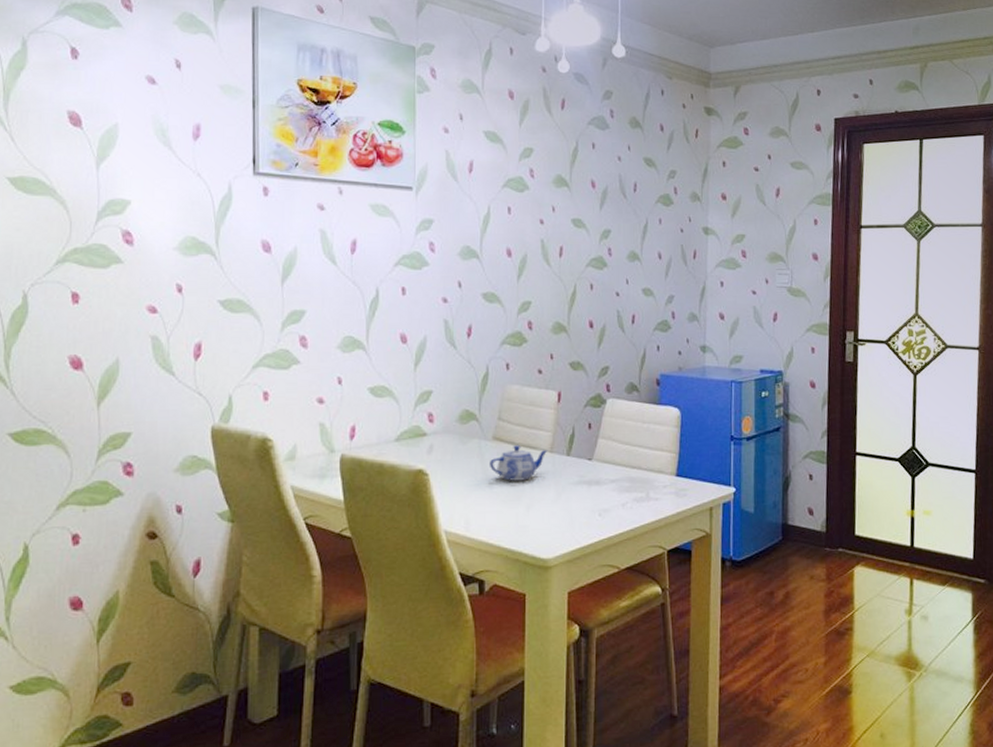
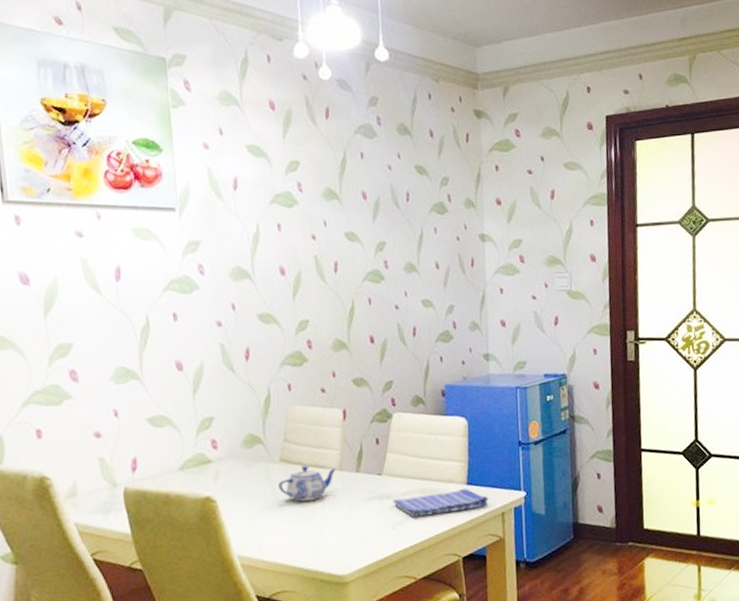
dish towel: none [601,479,697,505] -> present [392,488,488,517]

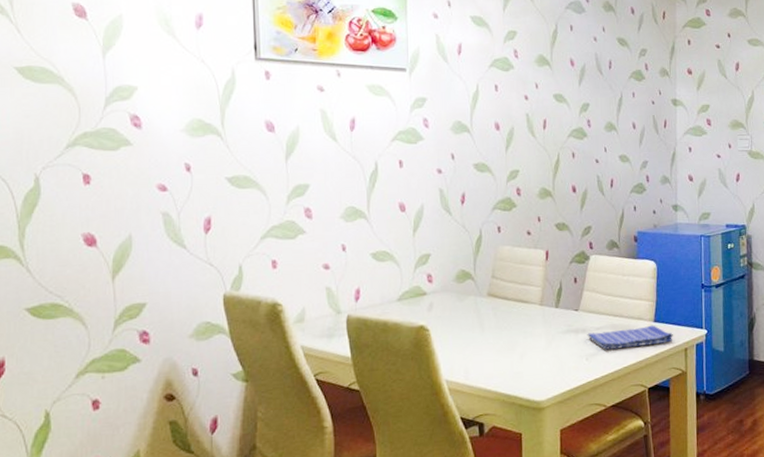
teapot: present [278,465,337,502] -> none [485,300,538,333]

